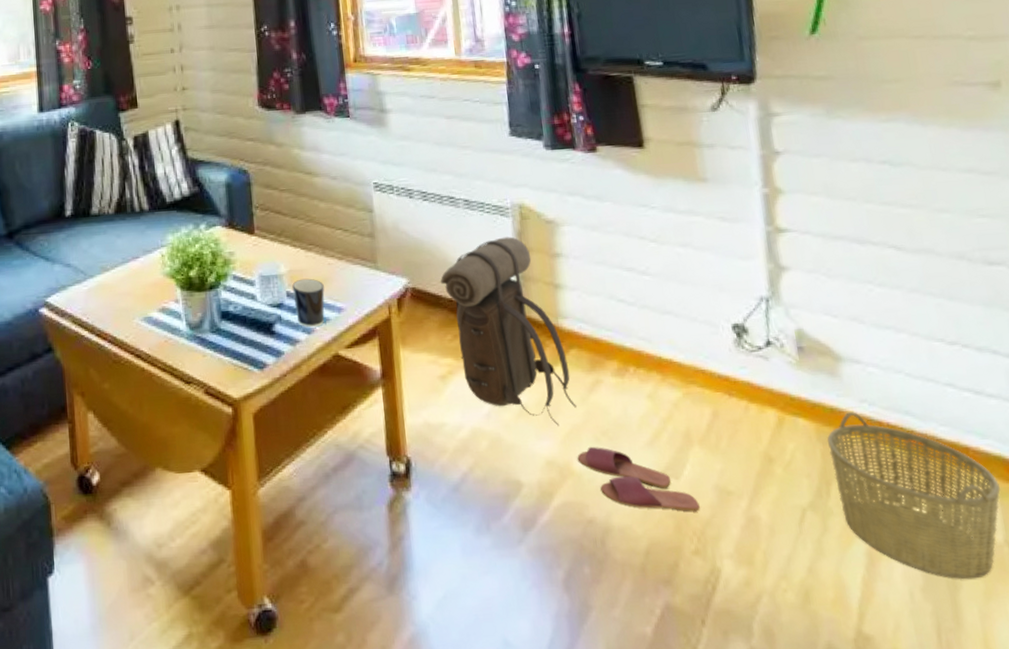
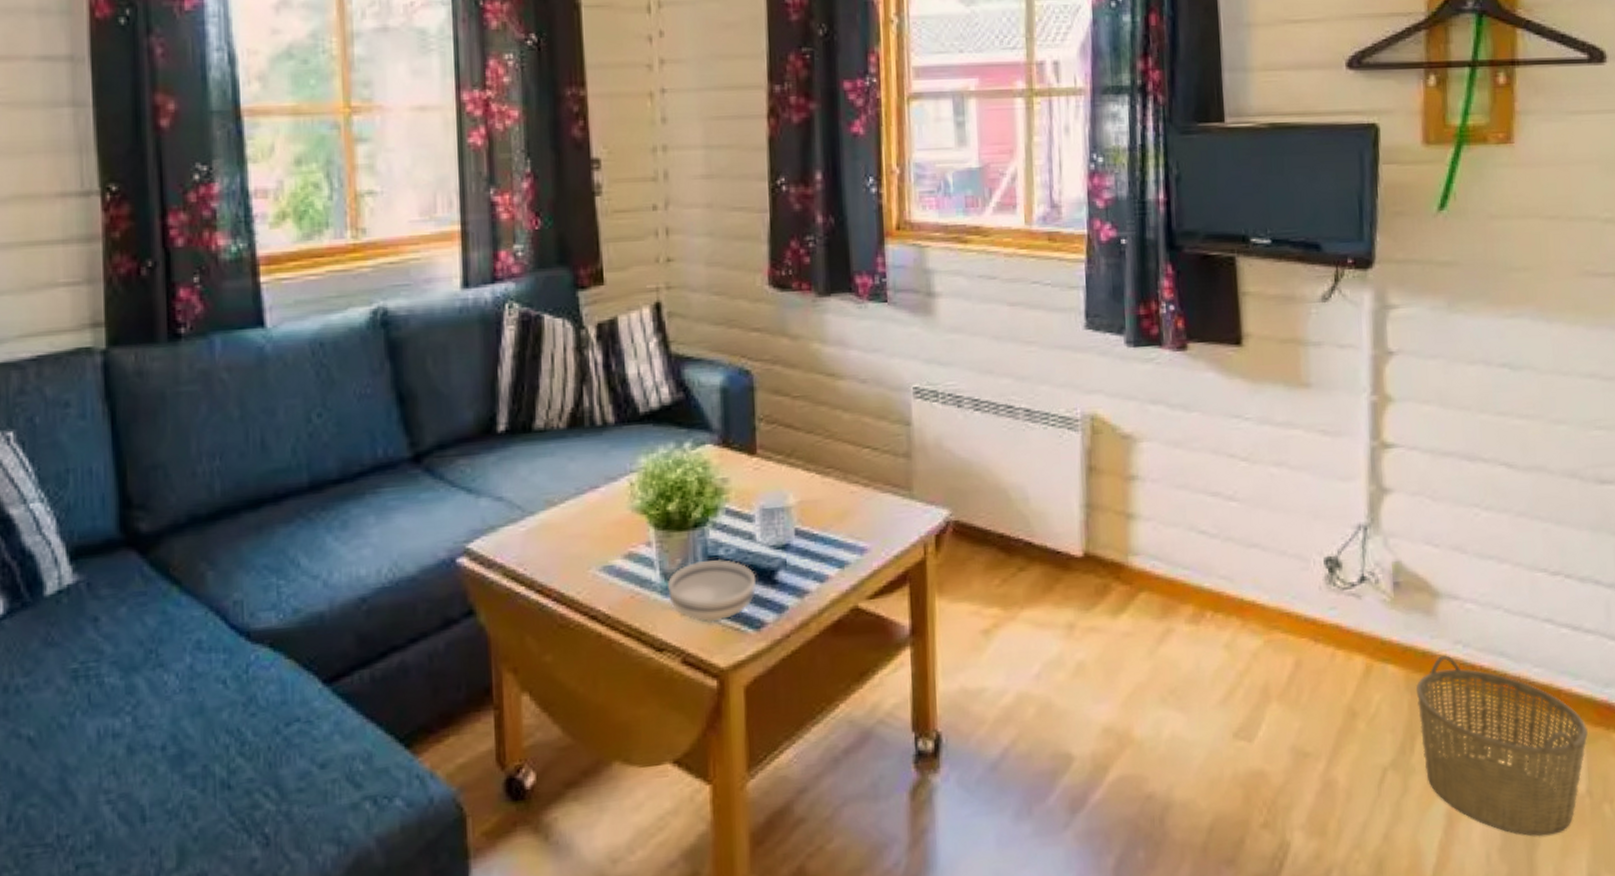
bowl: none [192,314,259,363] -> present [668,559,757,623]
mug: present [292,278,325,328] -> none [803,511,844,575]
backpack: present [440,236,577,426] -> none [989,455,1143,685]
slippers: present [577,446,700,511] -> none [1139,707,1273,779]

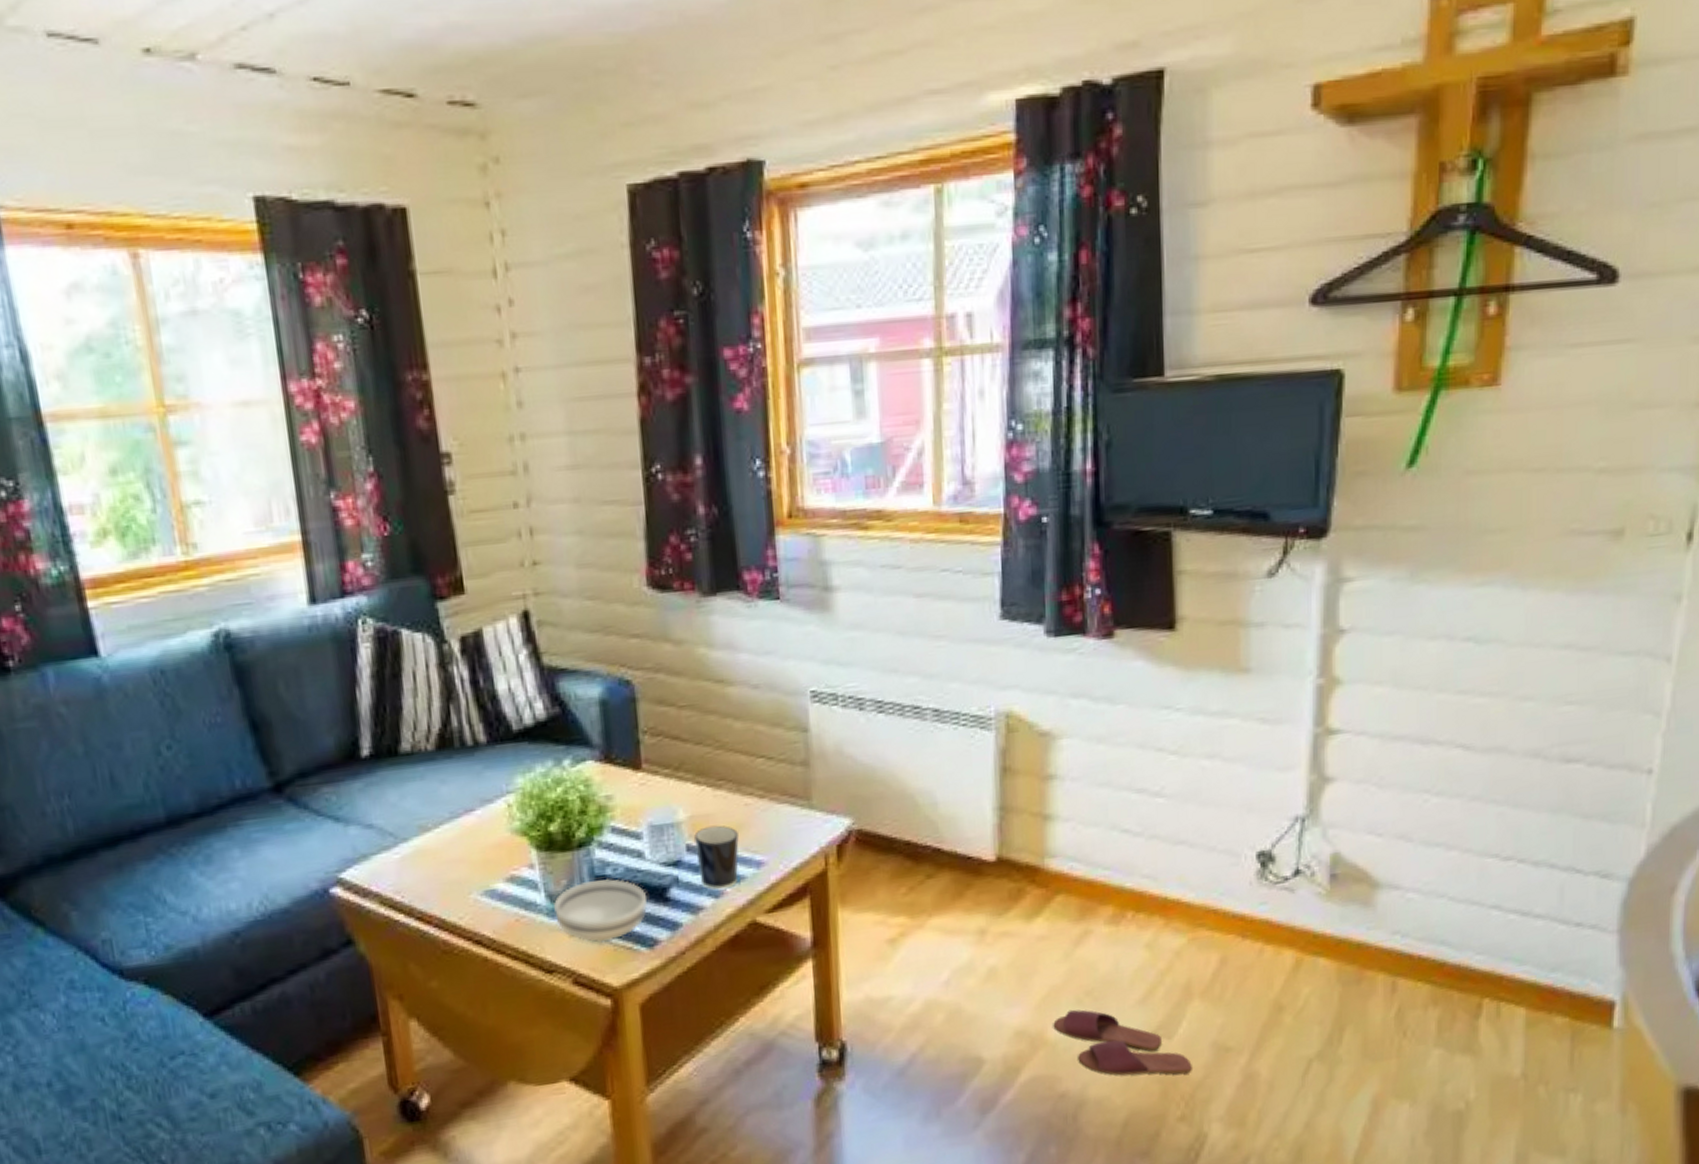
mug: none [803,511,844,575] -> present [694,825,739,891]
slippers: none [1139,707,1273,779] -> present [1053,1009,1192,1075]
basket: present [1415,654,1588,837] -> none [1347,944,1528,1120]

